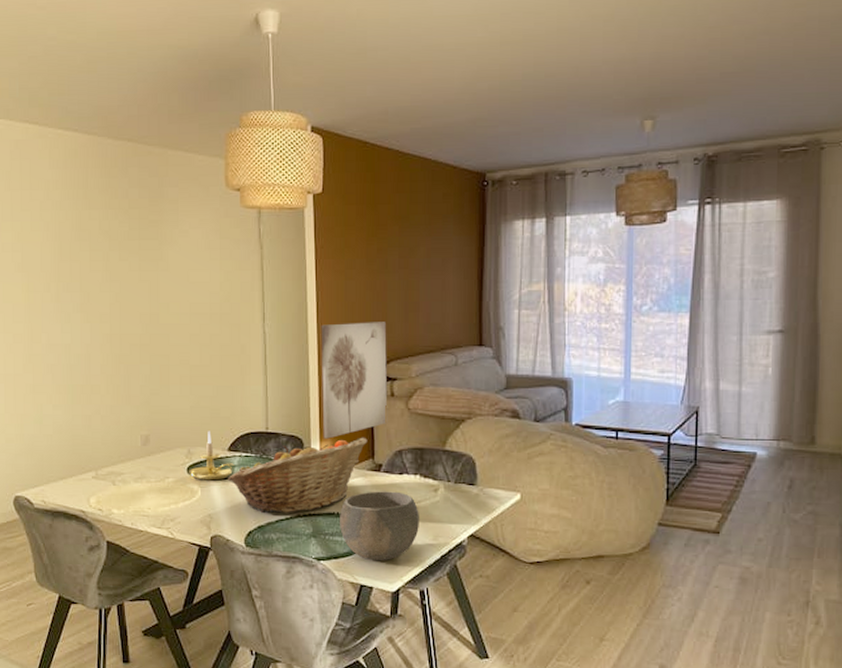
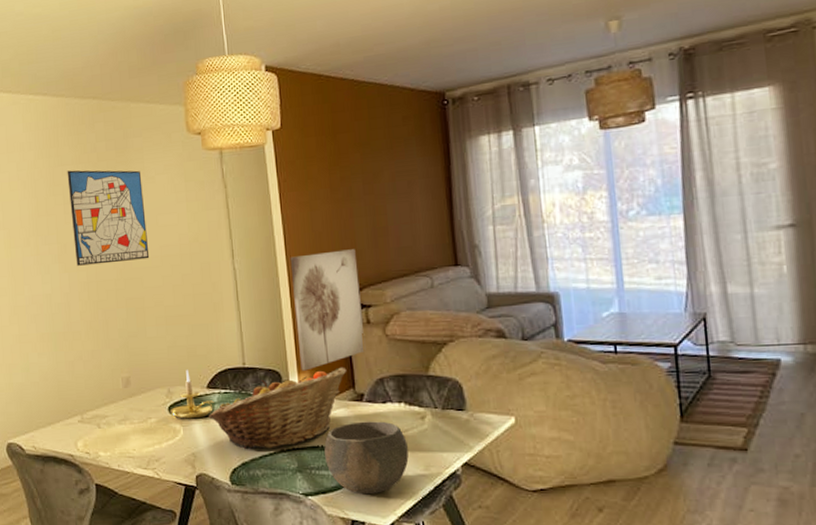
wall art: none [95,215,178,317] -> present [67,170,150,266]

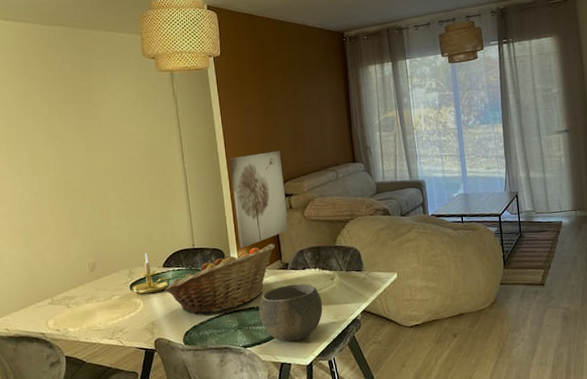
wall art: present [67,170,150,266] -> none [35,86,112,169]

